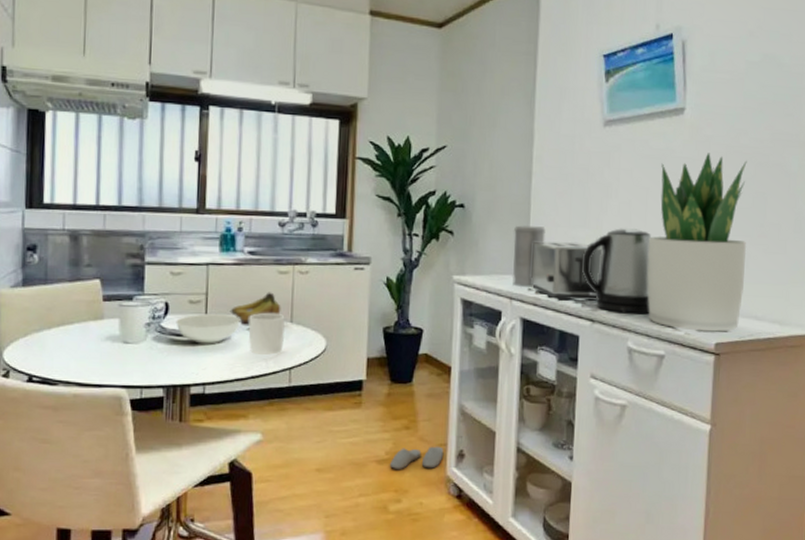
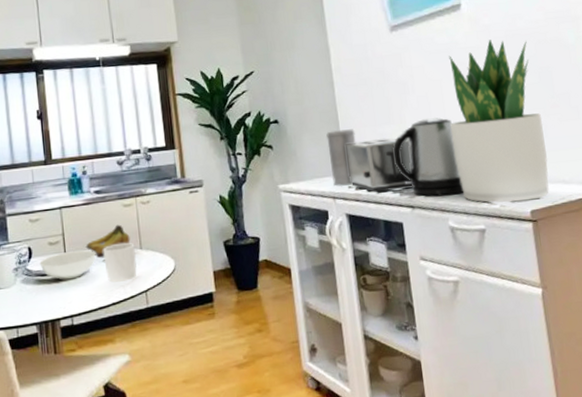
slippers: present [389,446,444,470] -> none [248,344,298,372]

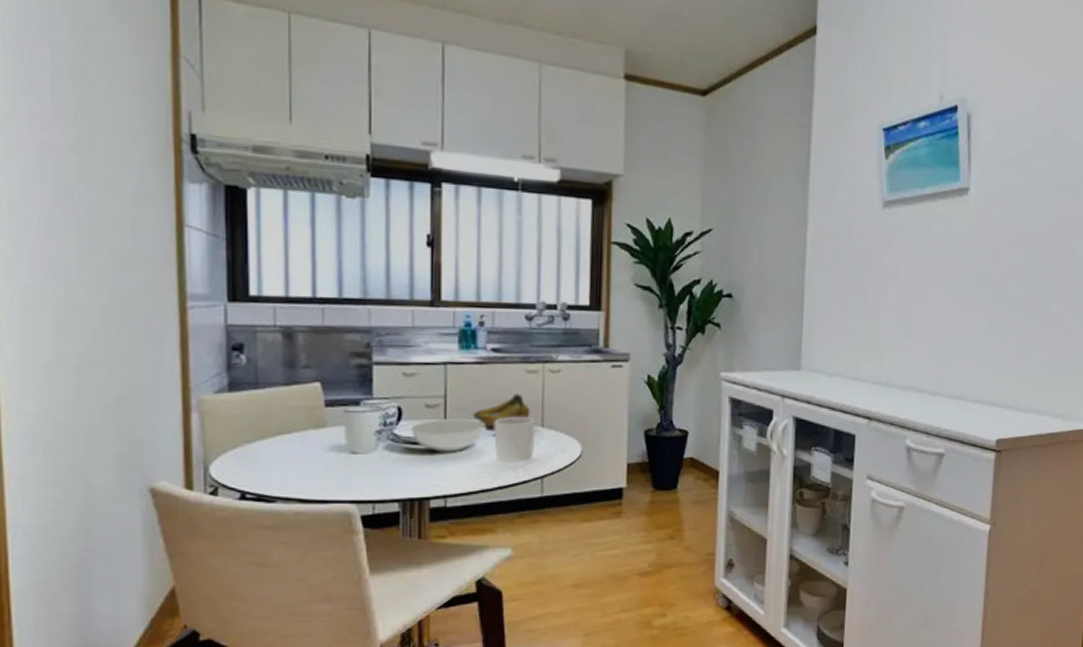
canister: present [326,129,356,186] -> none [784,316,820,384]
toaster: present [346,138,413,193] -> none [804,333,881,397]
kettle: present [392,117,464,196] -> none [858,318,933,411]
planter: present [449,40,549,203] -> none [927,237,1033,428]

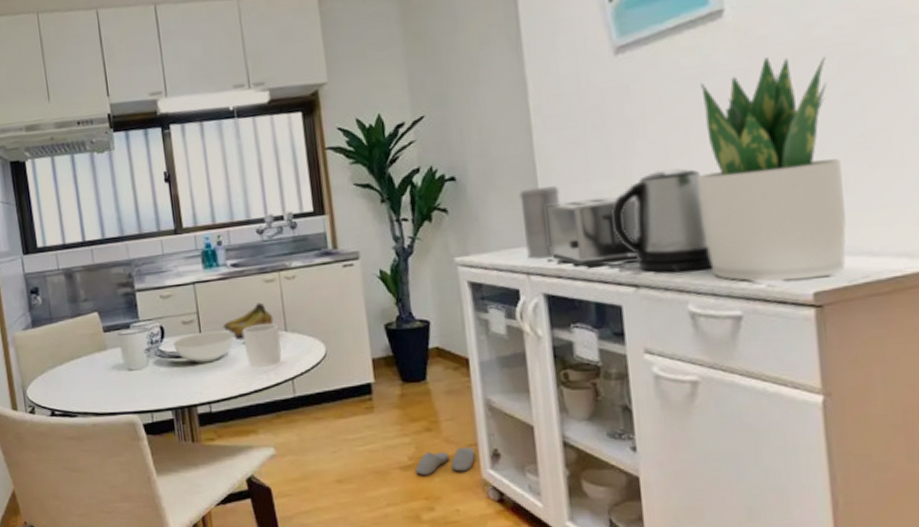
slippers: none [653,556,712,583] -> present [414,447,476,476]
canister: none [784,316,820,384] -> present [519,186,560,259]
toaster: none [804,333,881,397] -> present [546,196,639,267]
kettle: none [858,318,933,411] -> present [610,168,714,272]
planter: none [927,237,1033,428] -> present [697,56,846,282]

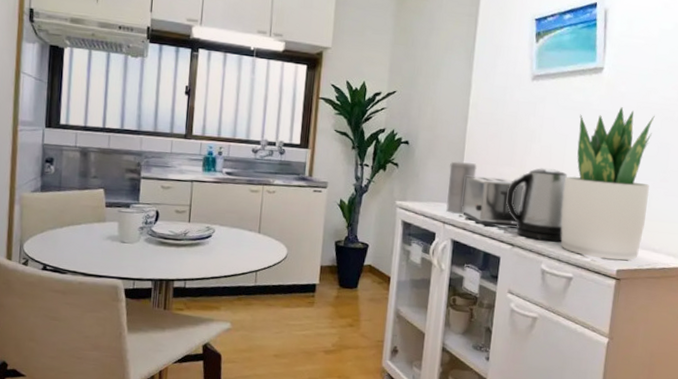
bowl: present [173,330,236,363] -> none [164,222,218,248]
fruit: present [222,302,274,341] -> none [209,206,251,234]
mug: present [242,323,282,368] -> none [223,223,254,259]
slippers: present [414,447,476,476] -> none [334,342,381,360]

